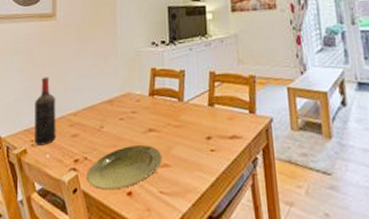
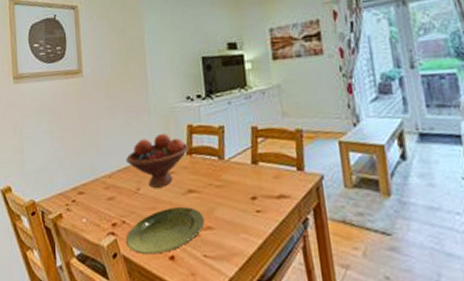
wine bottle: present [35,77,56,146] -> none [67,138,92,210]
fruit bowl: none [92,76,151,126] -> present [126,134,189,188]

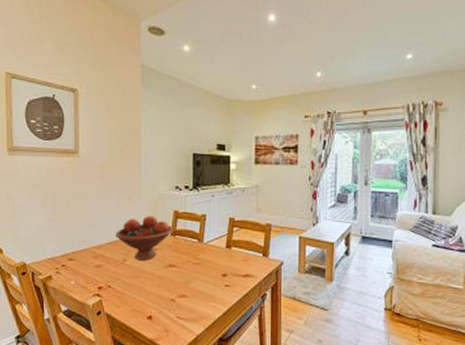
plate: present [126,207,205,255] -> none [110,278,181,314]

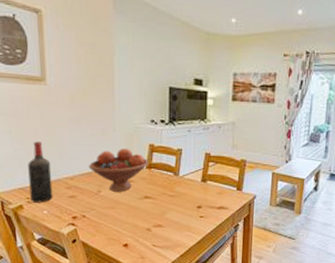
wine bottle: none [58,211,81,273] -> present [28,141,53,203]

